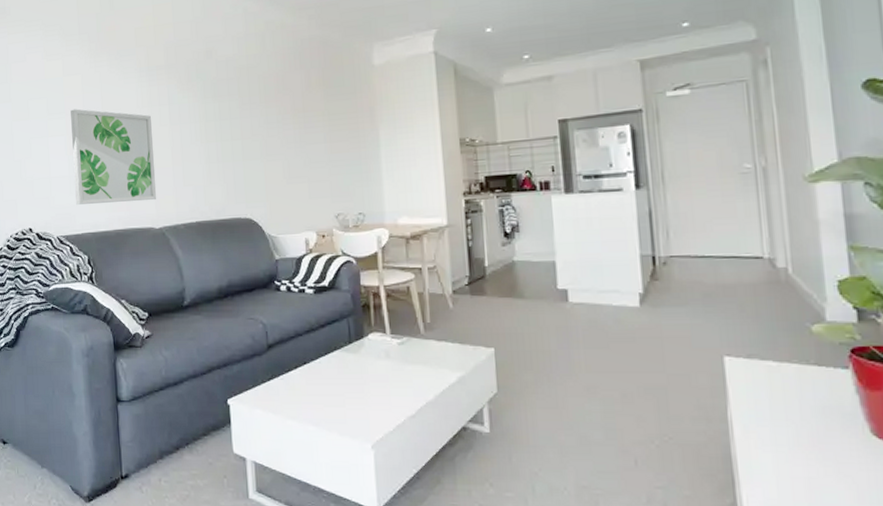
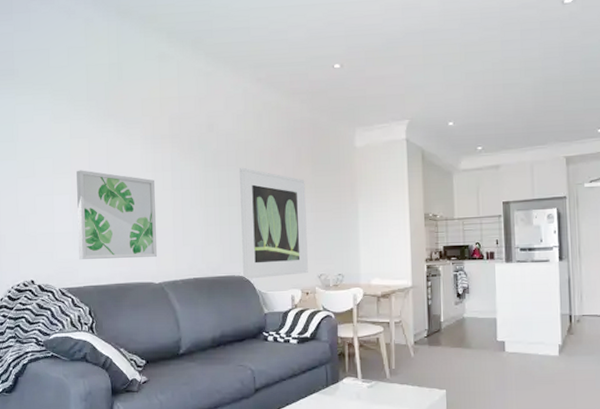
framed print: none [242,96,324,222] -> present [240,167,308,279]

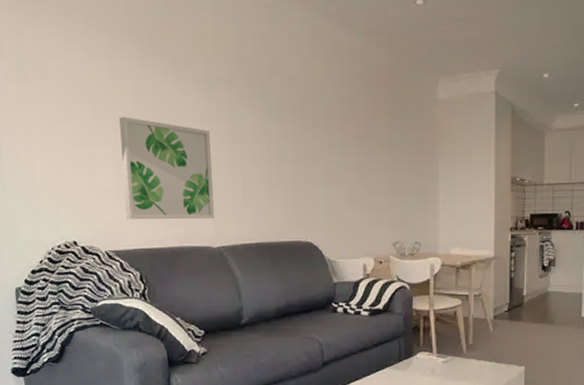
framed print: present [240,167,308,279] -> none [307,119,382,246]

